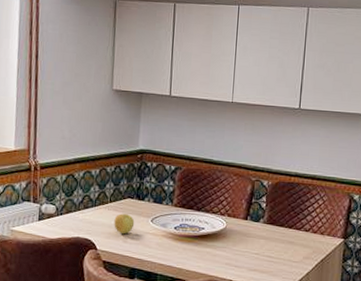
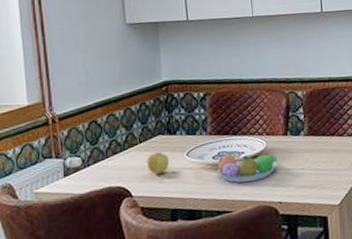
fruit bowl: none [176,227,234,257] -> present [216,154,278,183]

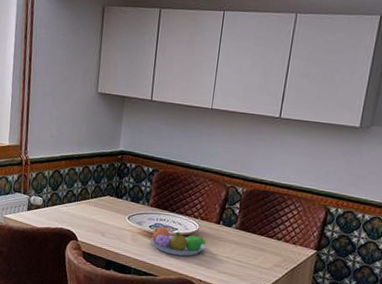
apple: present [147,152,170,175] -> none [94,209,113,229]

